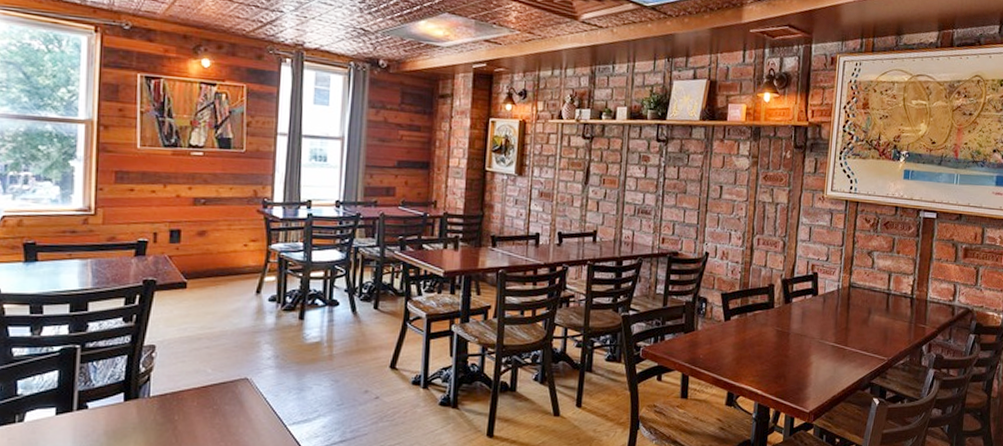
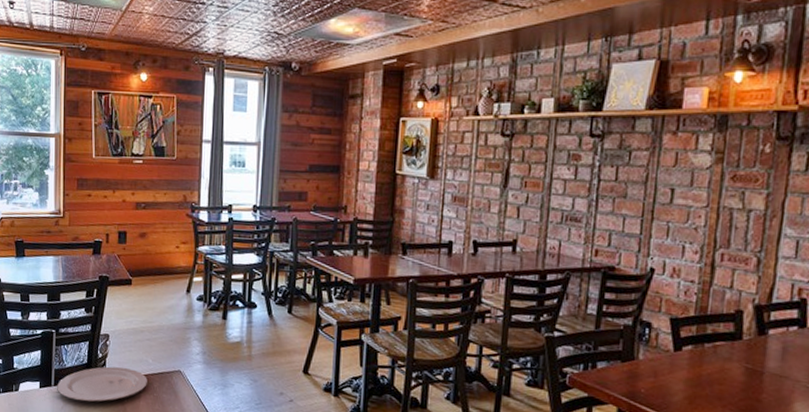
plate: none [81,381,205,425] -> present [57,366,147,403]

